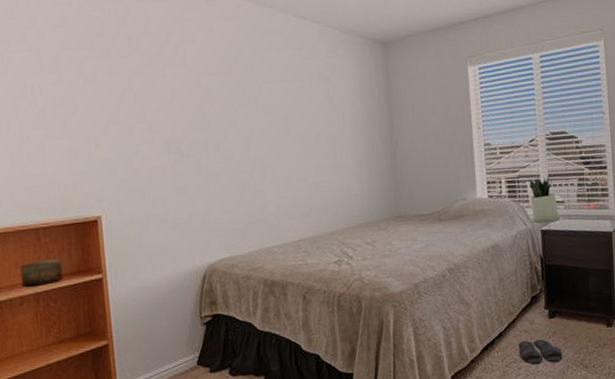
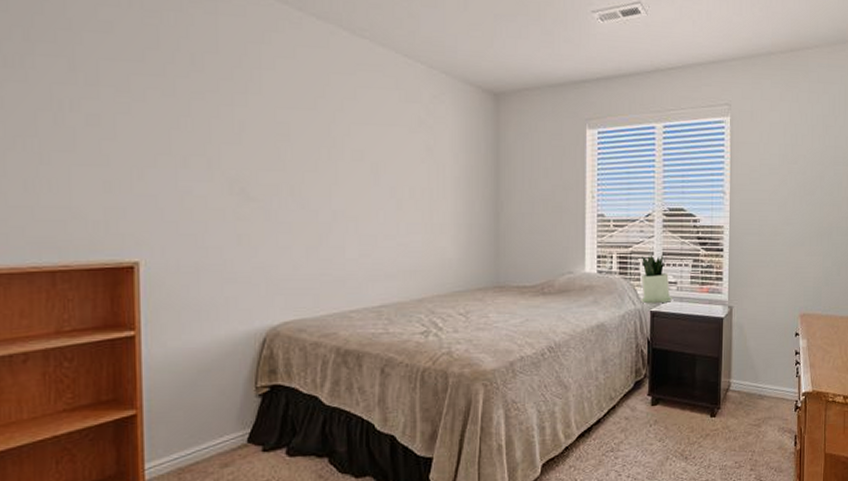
decorative box: present [19,258,64,287] -> none [26,309,84,341]
slippers: present [518,339,563,365] -> none [616,427,663,455]

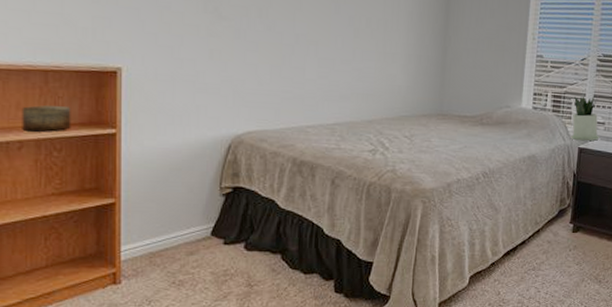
decorative box: none [26,309,84,341] -> present [21,105,71,132]

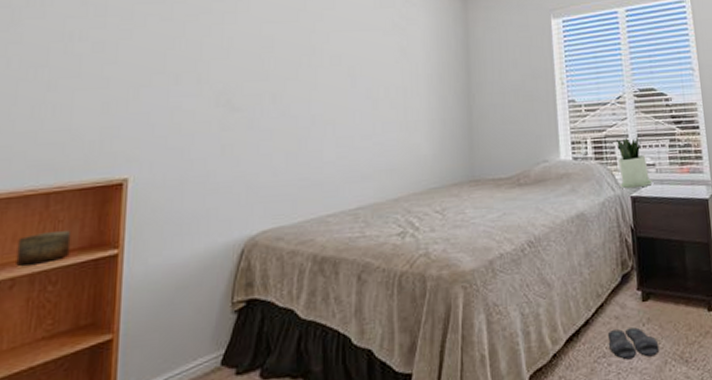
slippers: none [538,251,580,275] -> present [608,327,659,360]

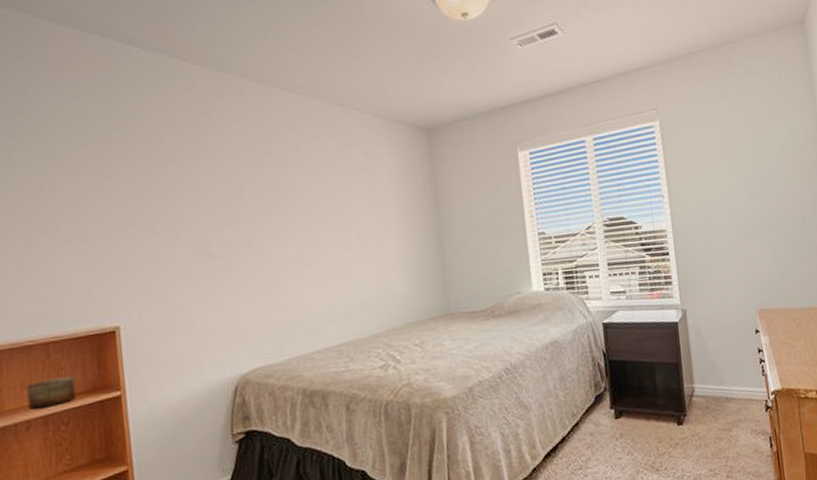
slippers: present [608,327,659,360] -> none [584,442,632,471]
planter: present [616,136,654,189] -> none [587,265,624,317]

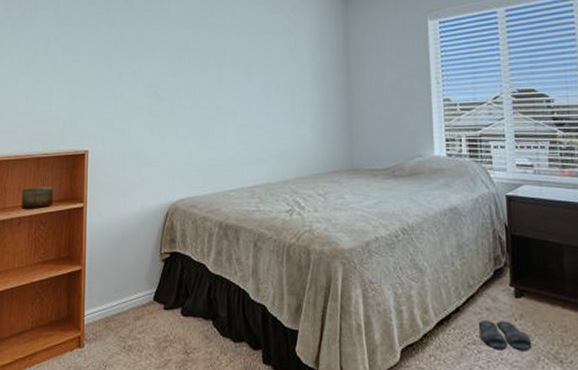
slippers: none [584,442,632,471] -> present [478,321,532,351]

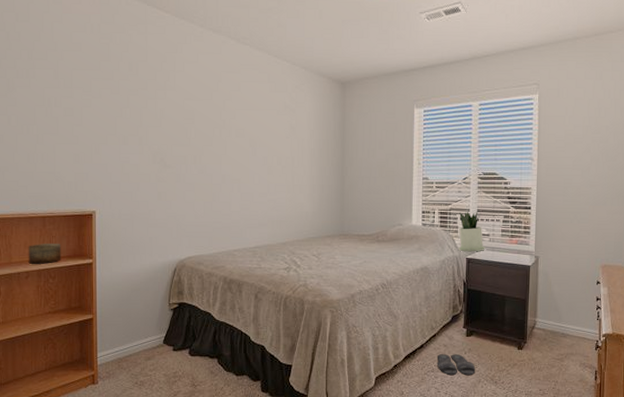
planter: none [492,137,531,188] -> present [459,211,486,252]

